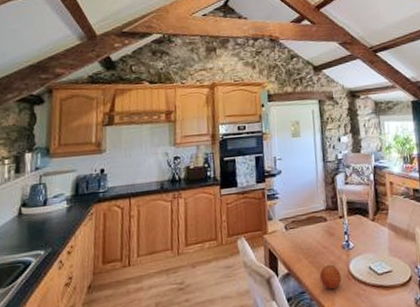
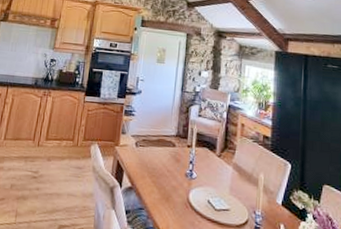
fruit: present [319,264,342,290] -> none [159,188,180,213]

